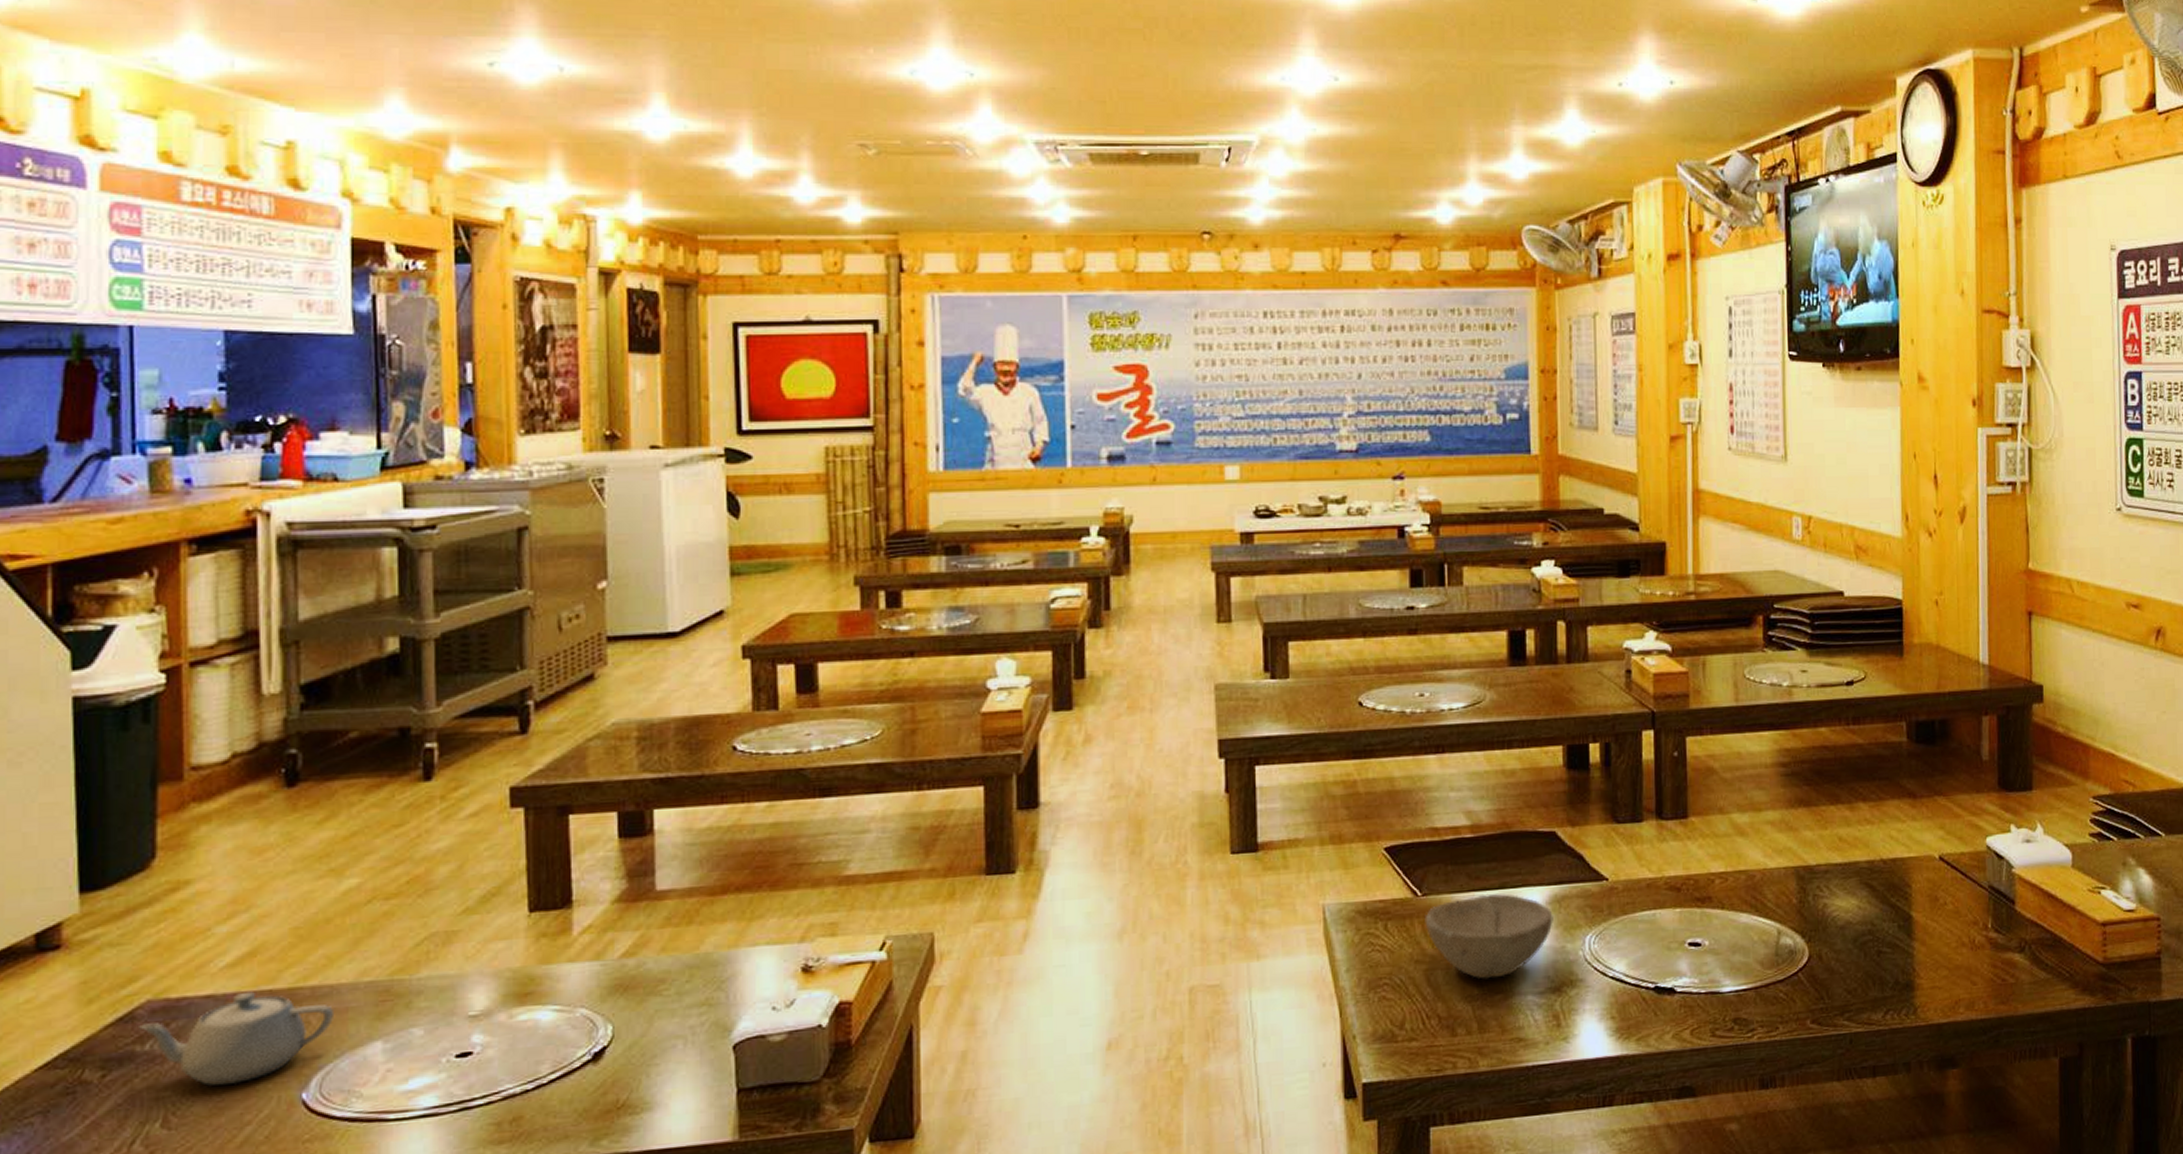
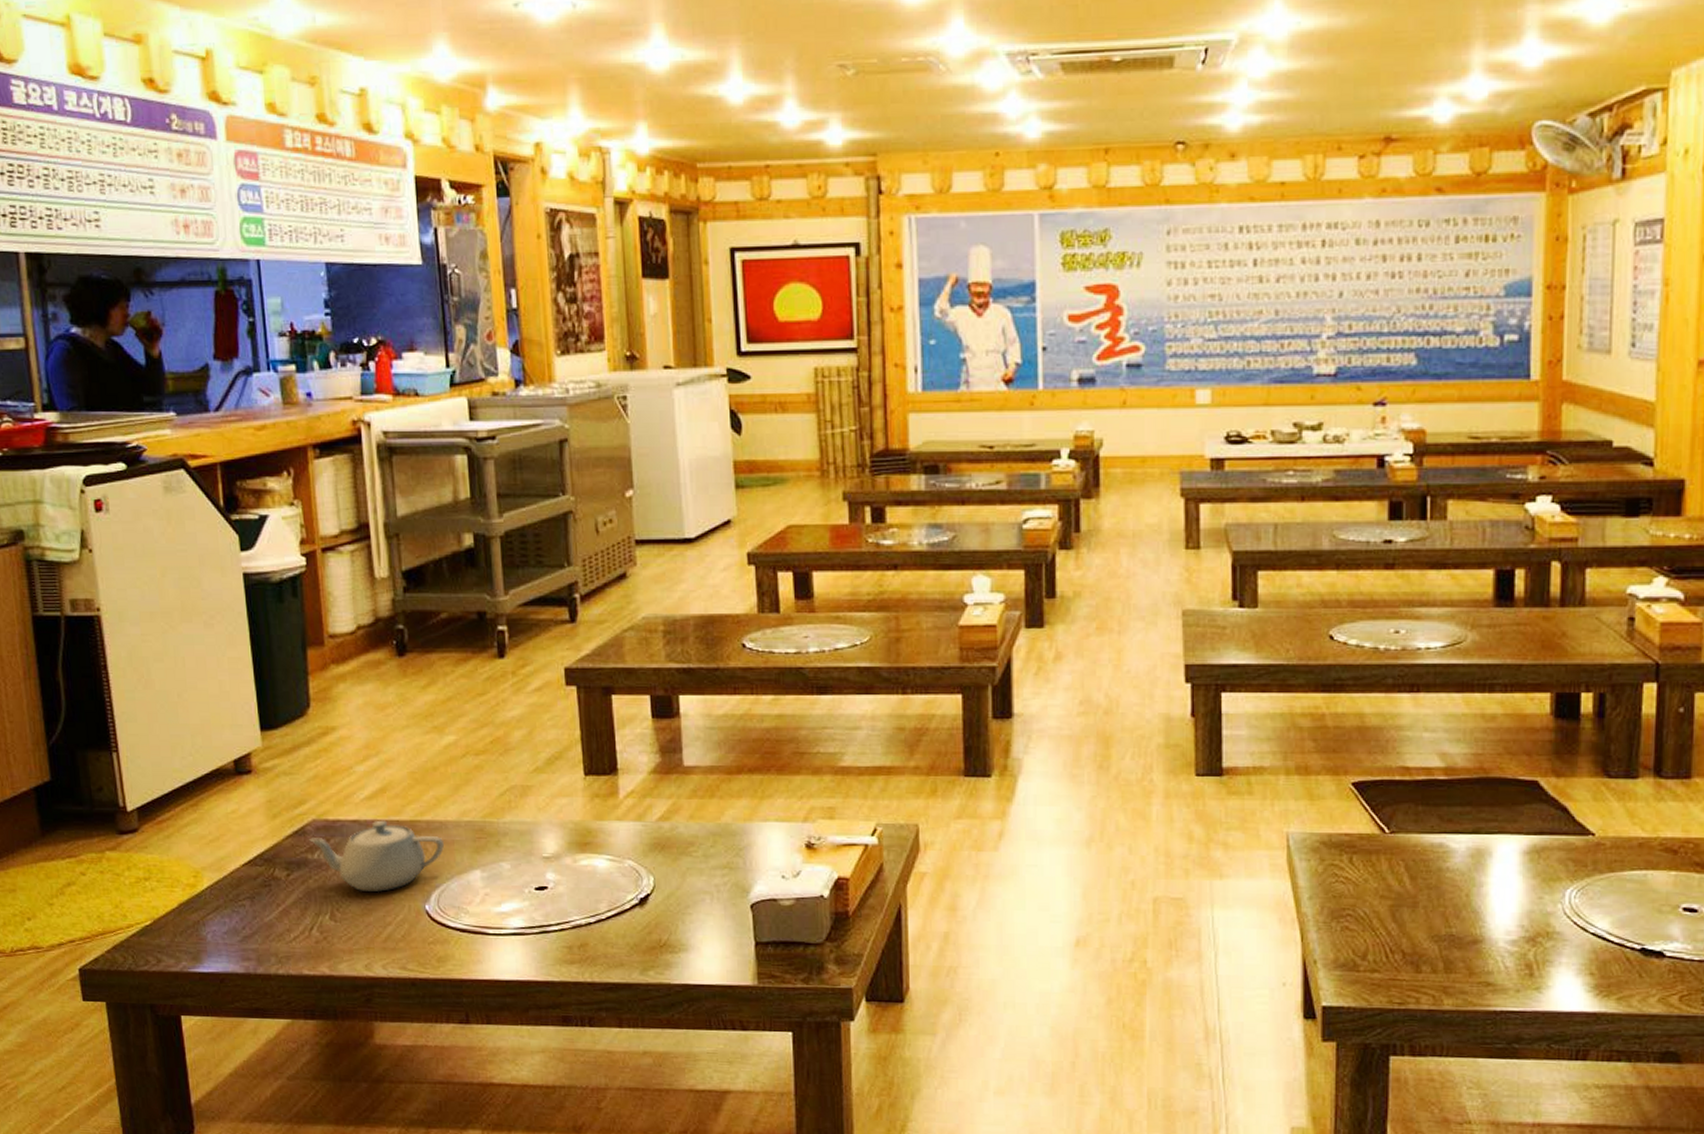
bowl: present [1424,893,1553,980] -> none [1392,837,1531,922]

